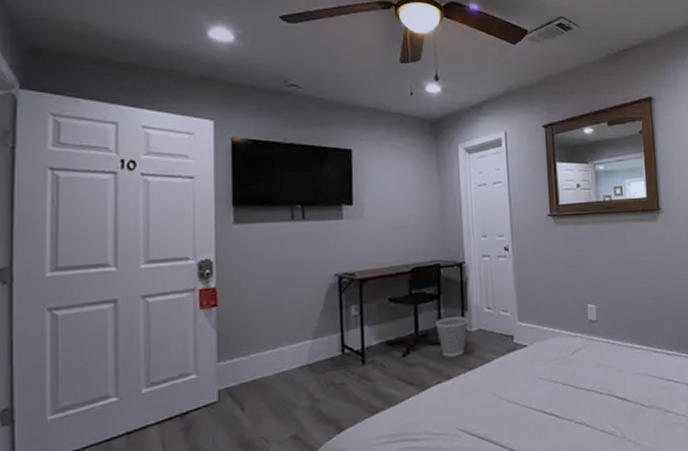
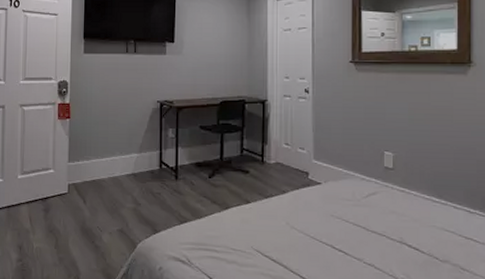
wastebasket: present [435,316,468,357] -> none [238,148,268,184]

